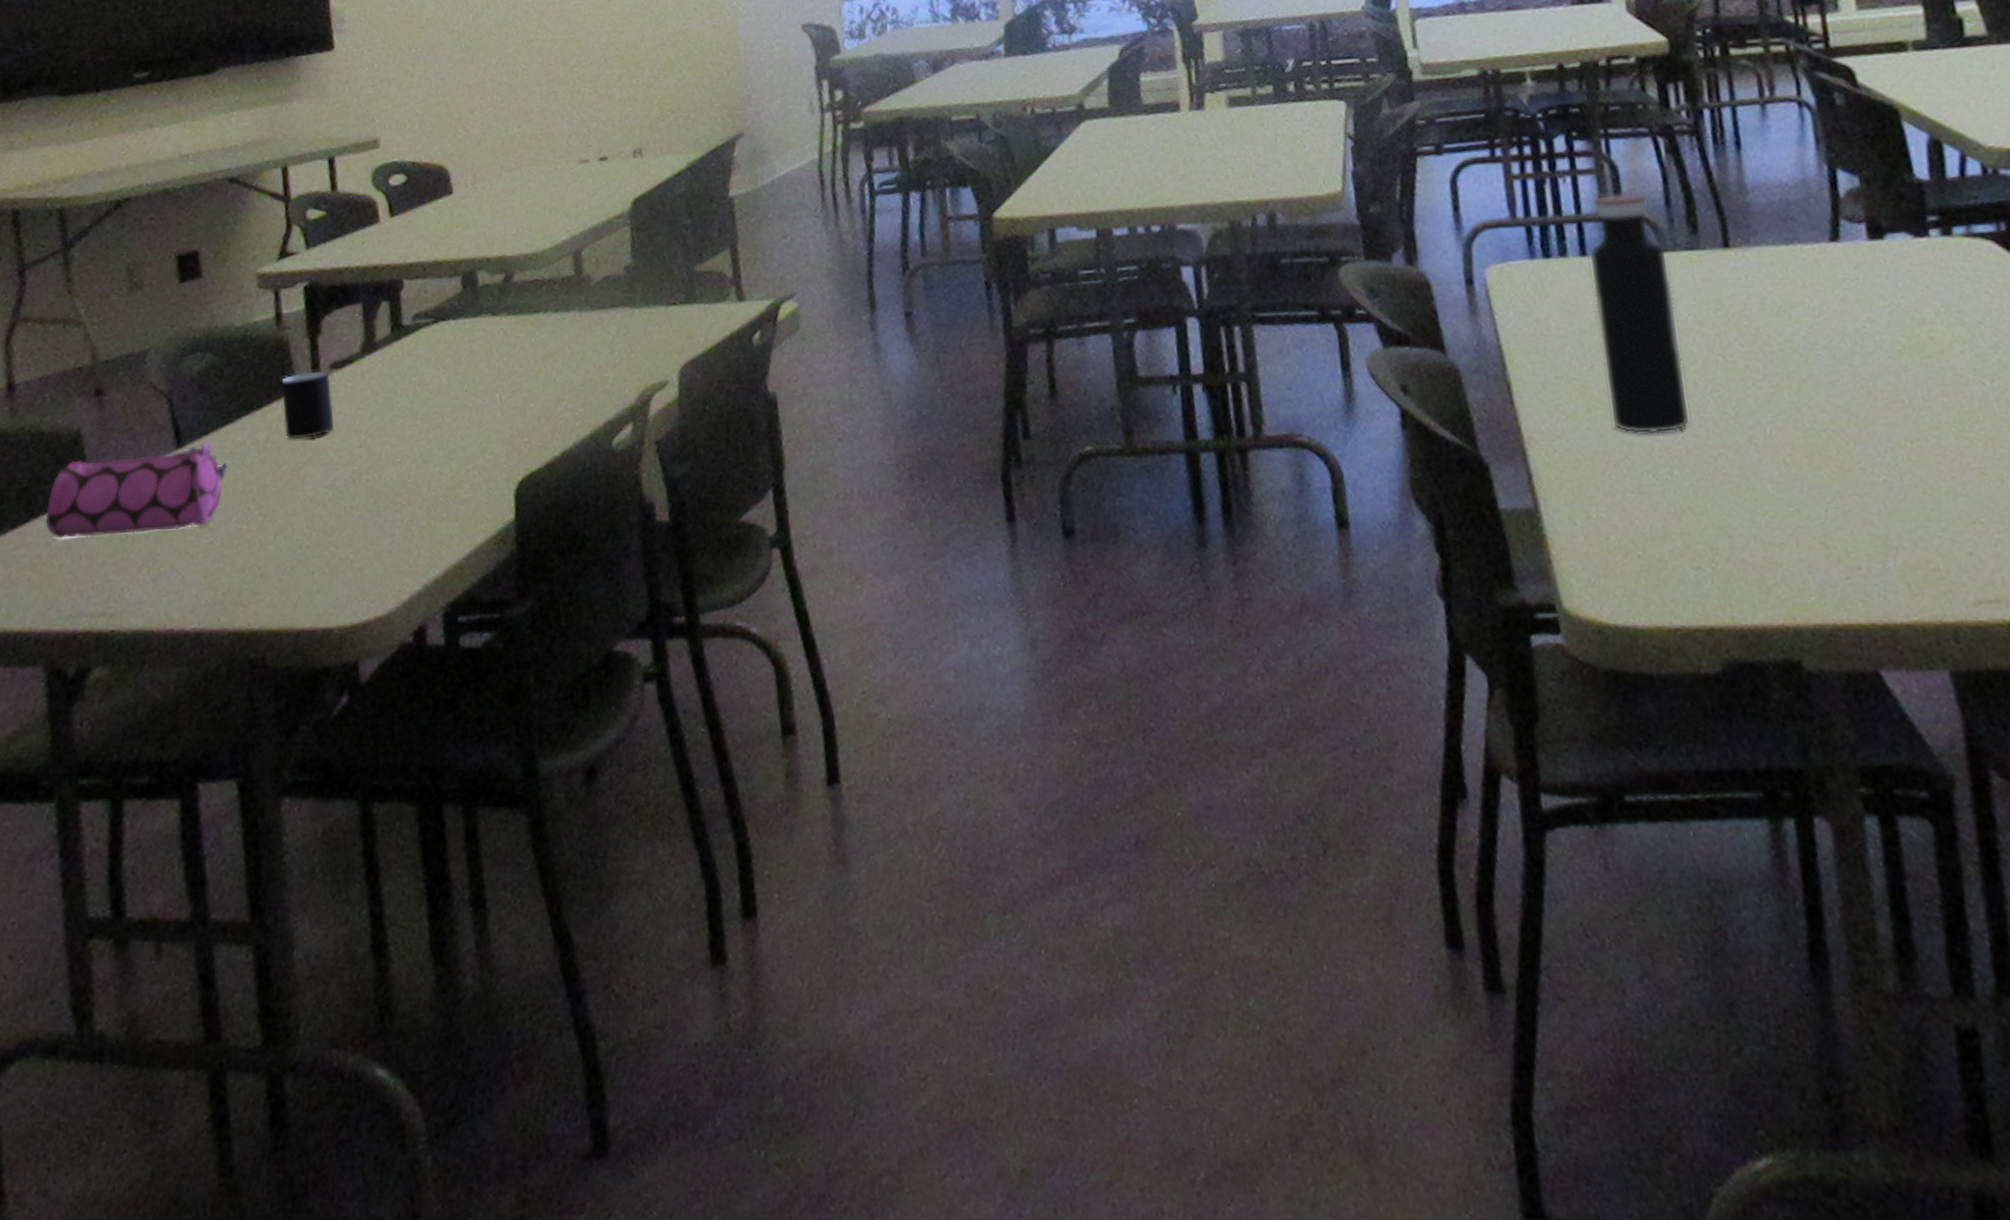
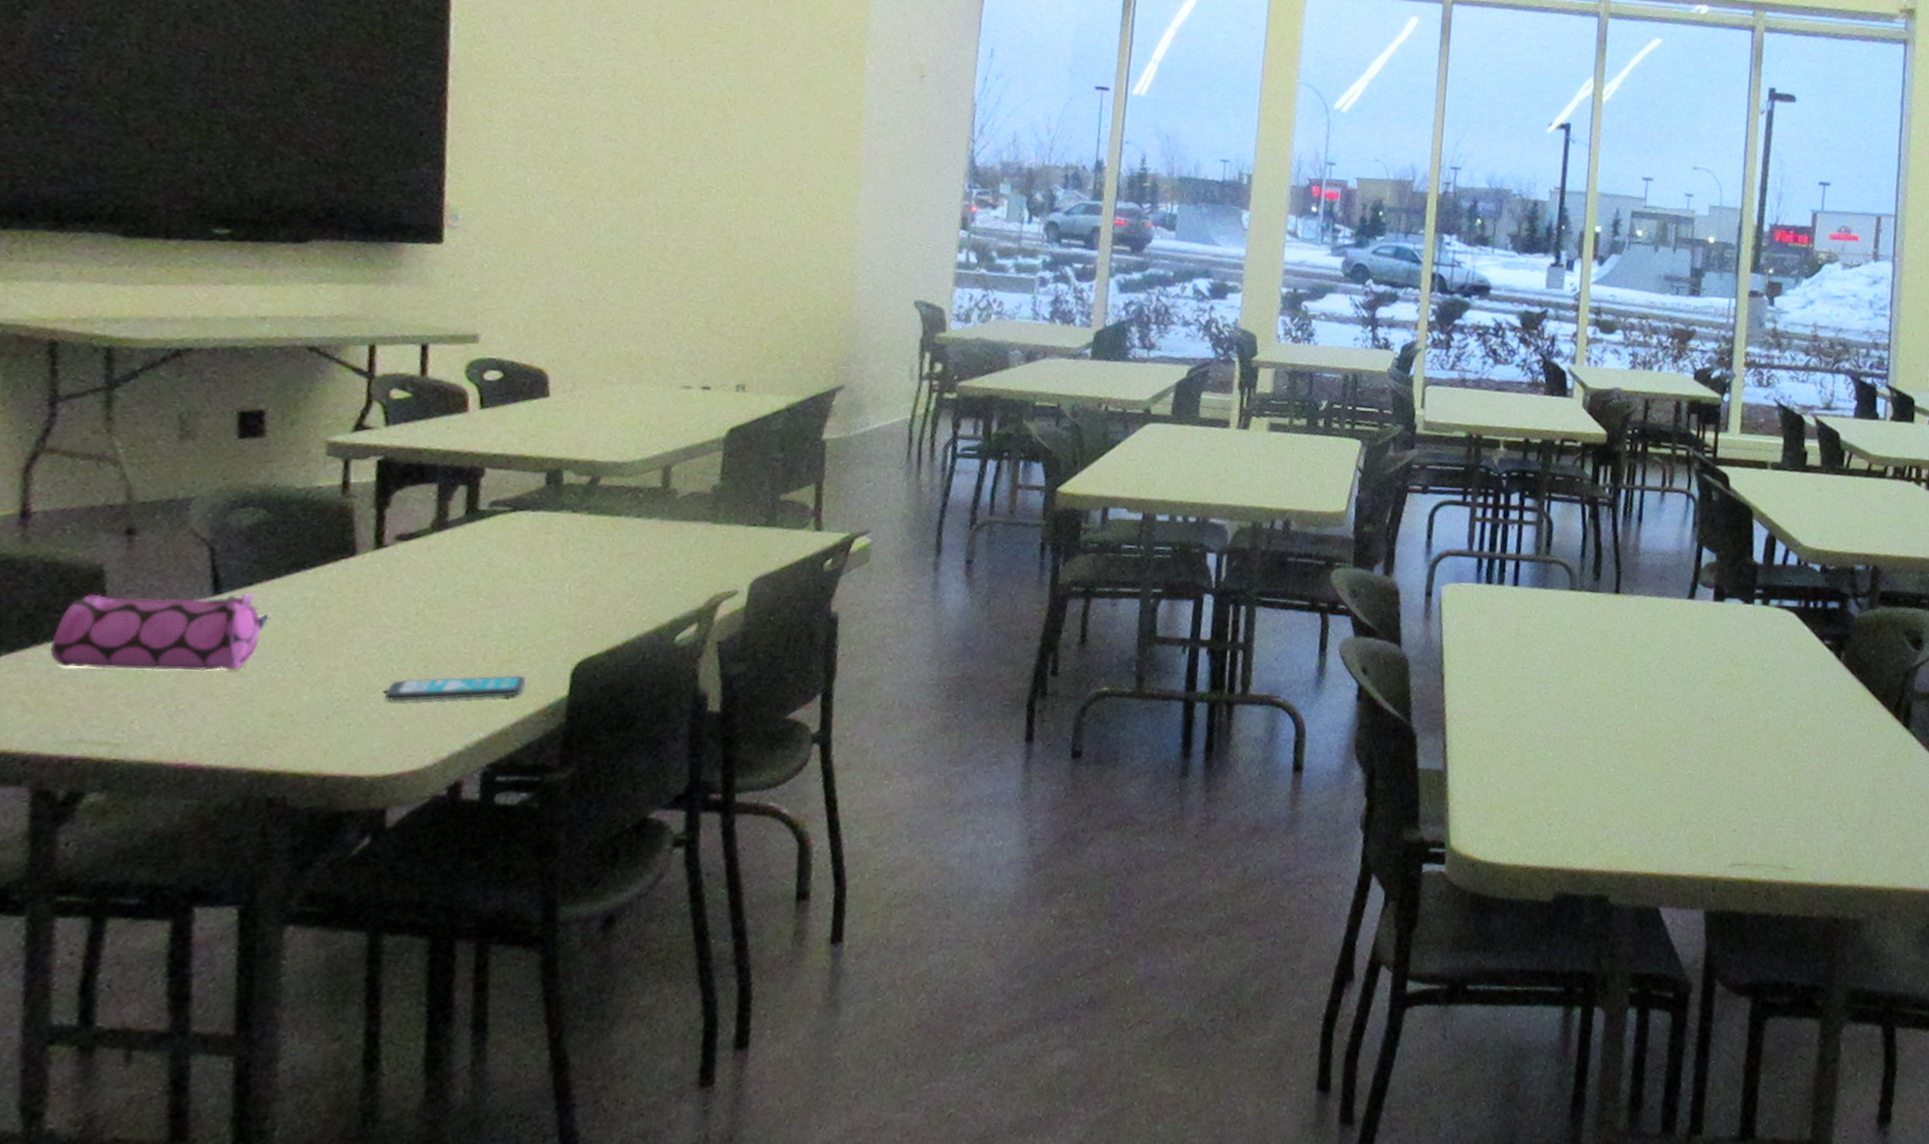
cup: present [281,371,334,439] -> none [337,539,393,601]
smartphone: none [342,502,472,543] -> present [385,675,526,701]
water bottle: present [1589,192,1691,435] -> none [1511,542,1575,725]

